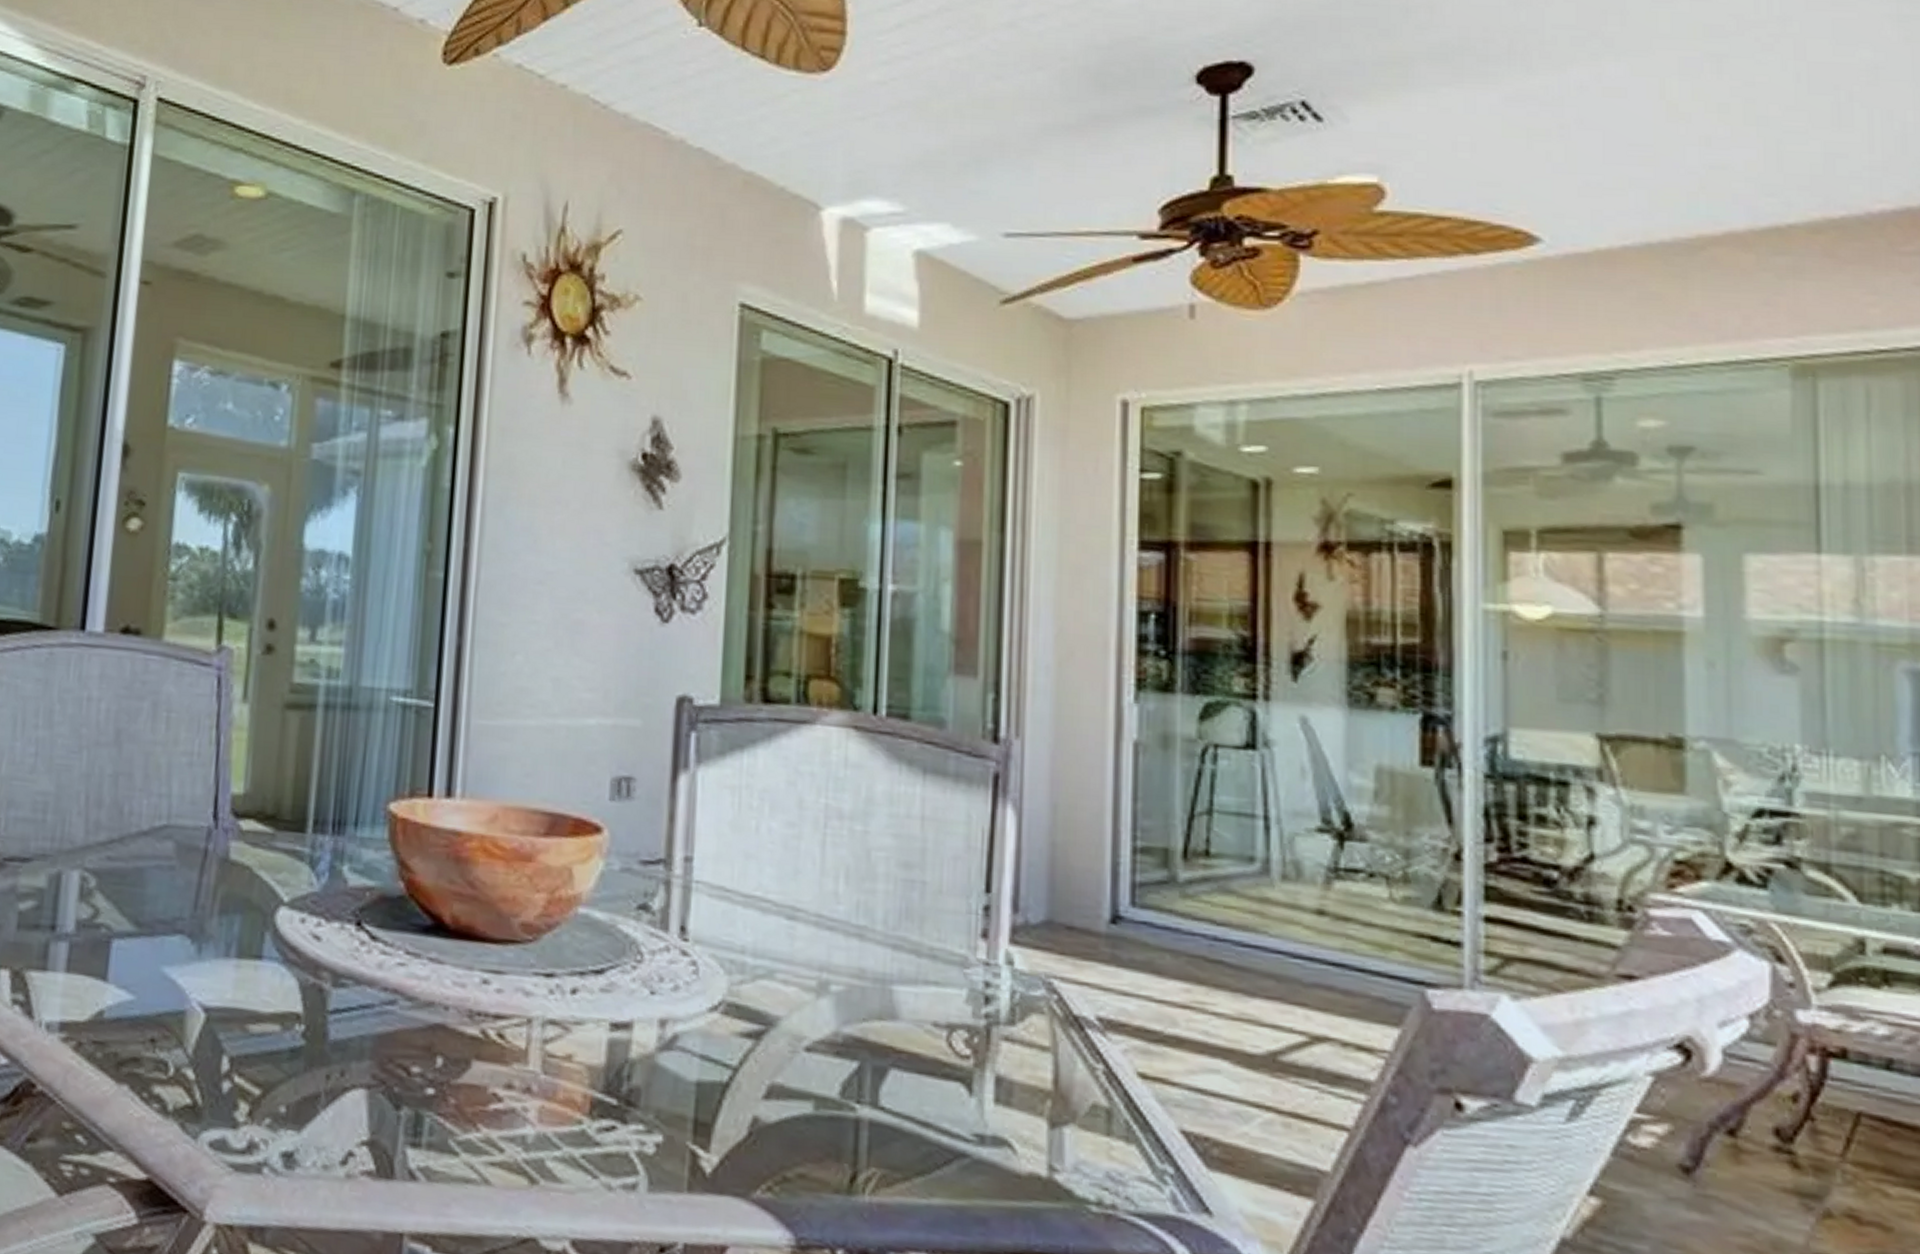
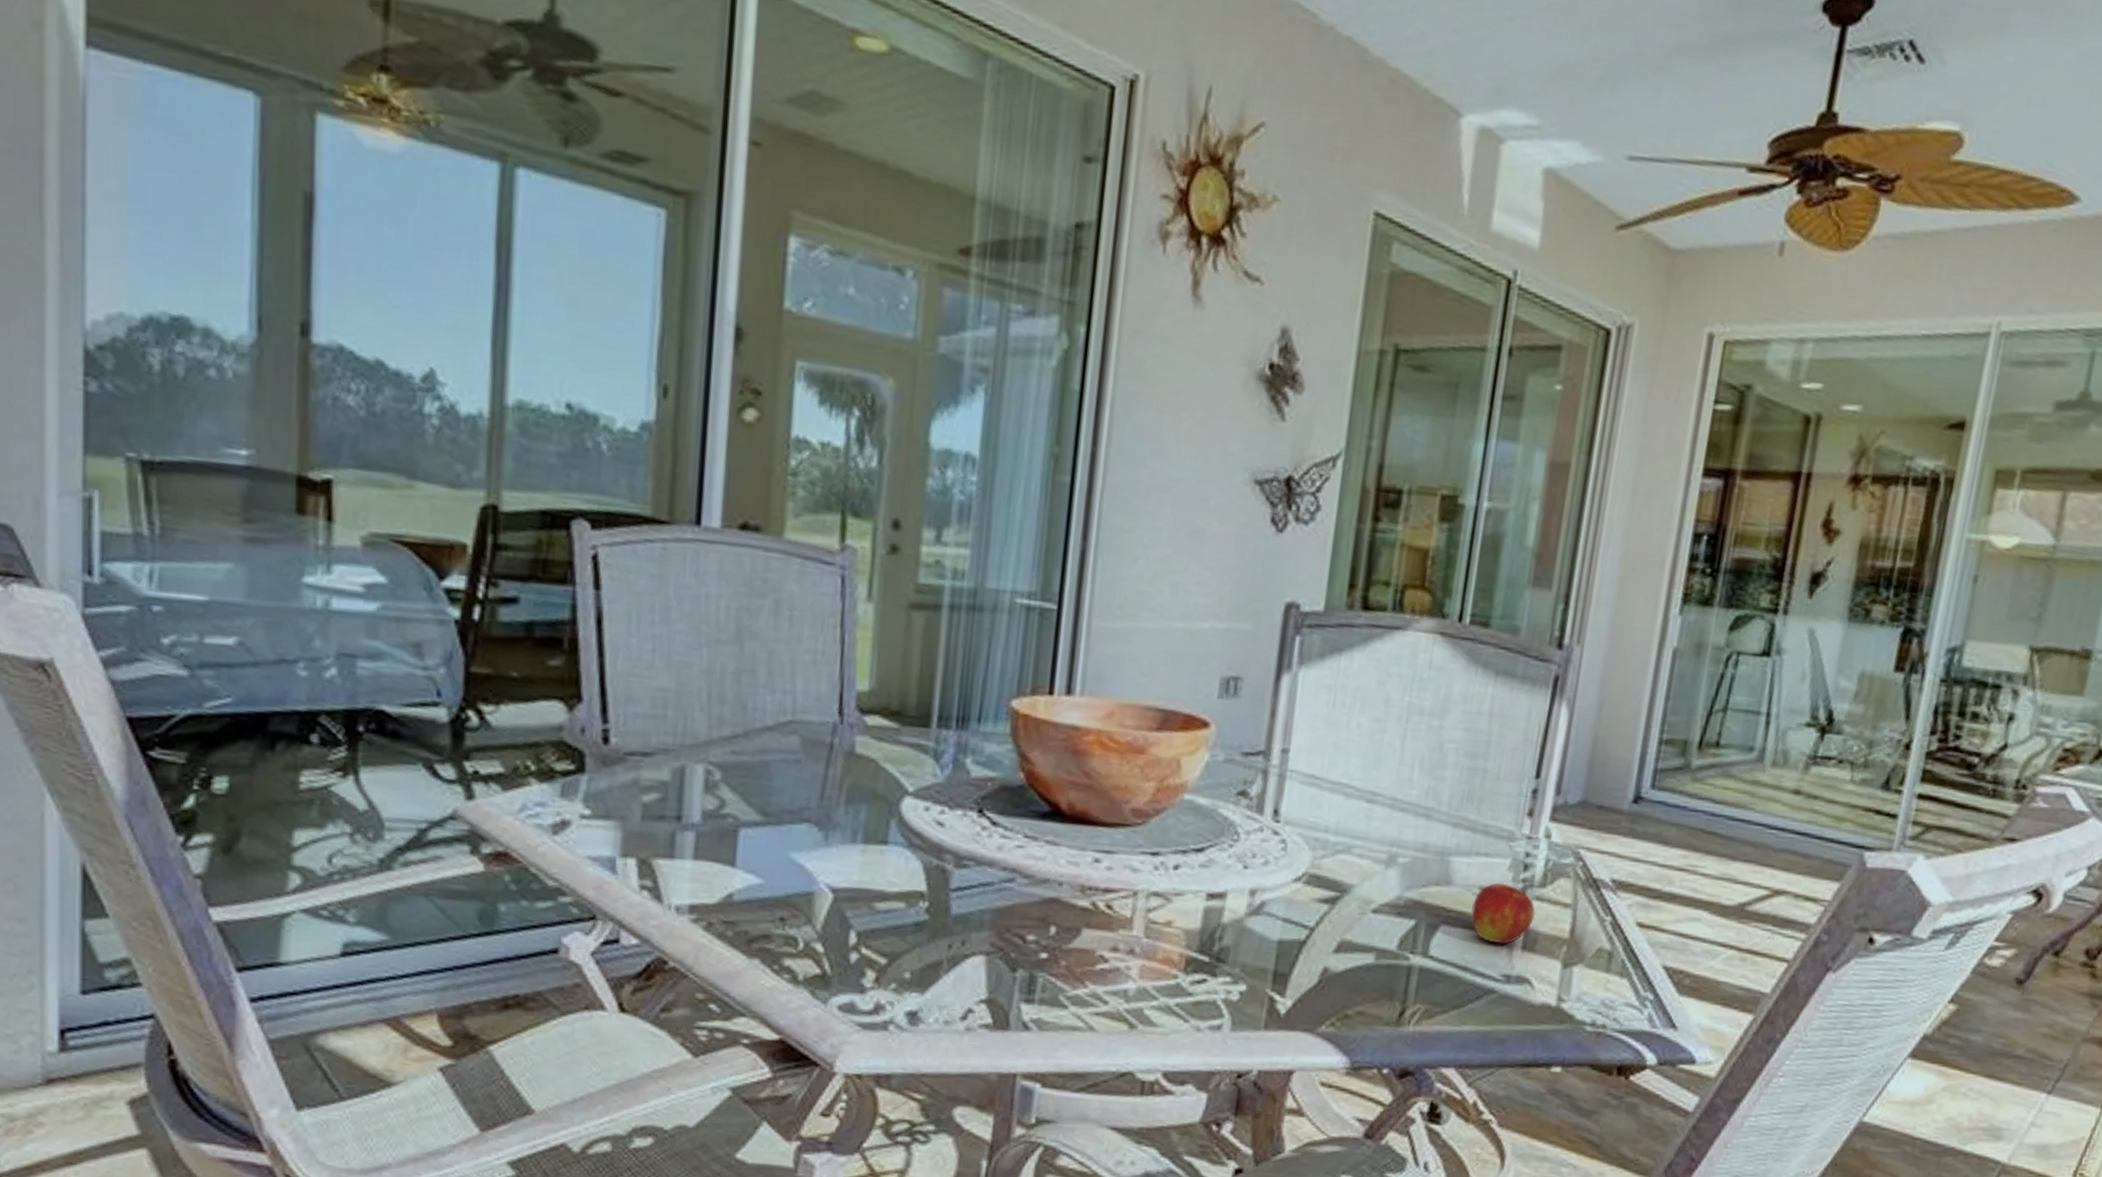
apple: none [926,1018,1006,1095] -> present [1471,882,1535,944]

